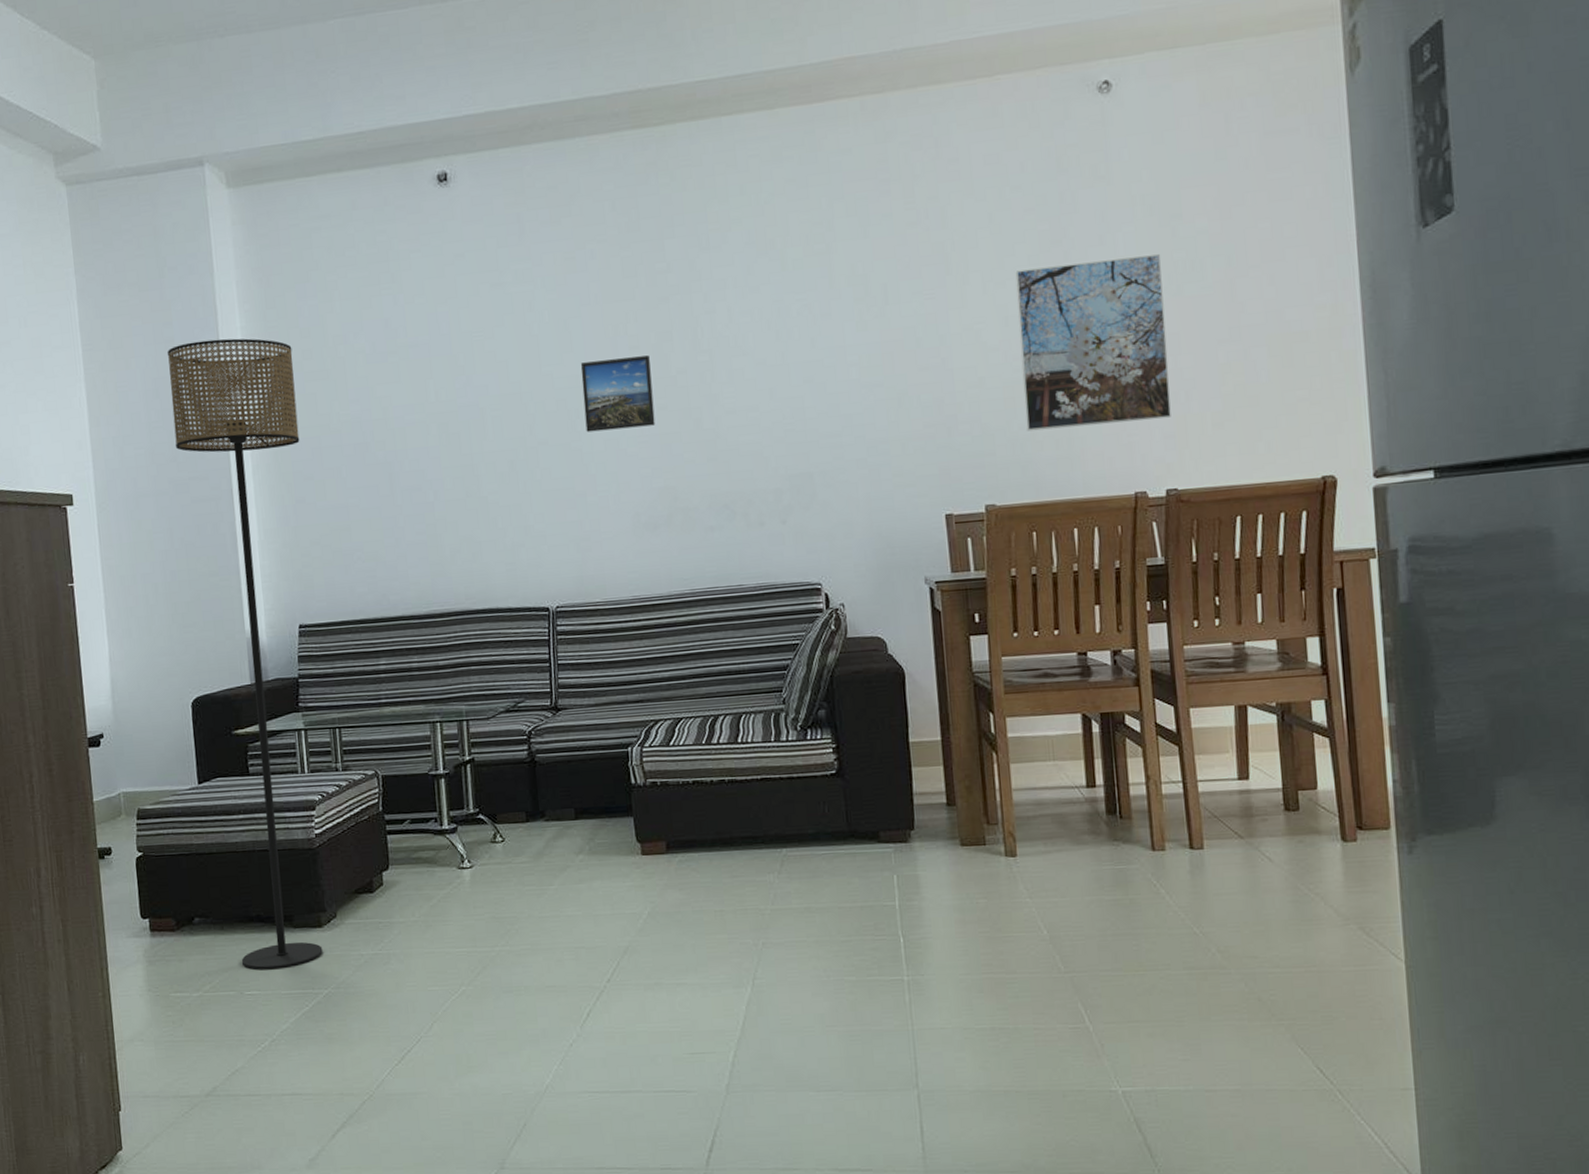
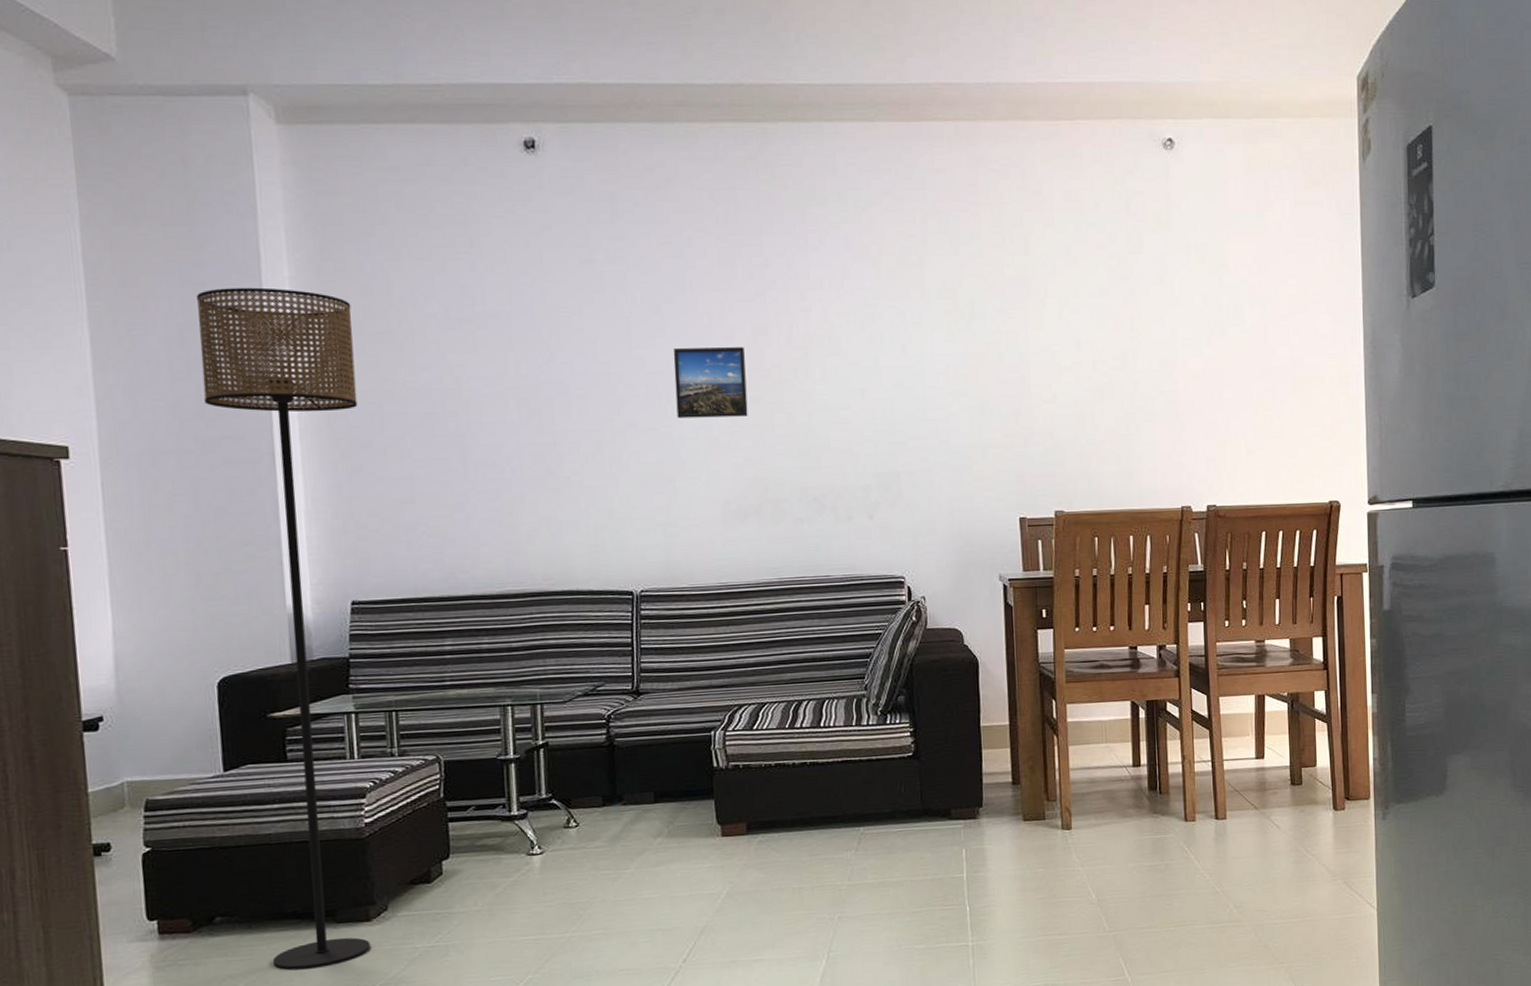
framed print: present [1015,254,1171,431] -> none [1088,298,1213,446]

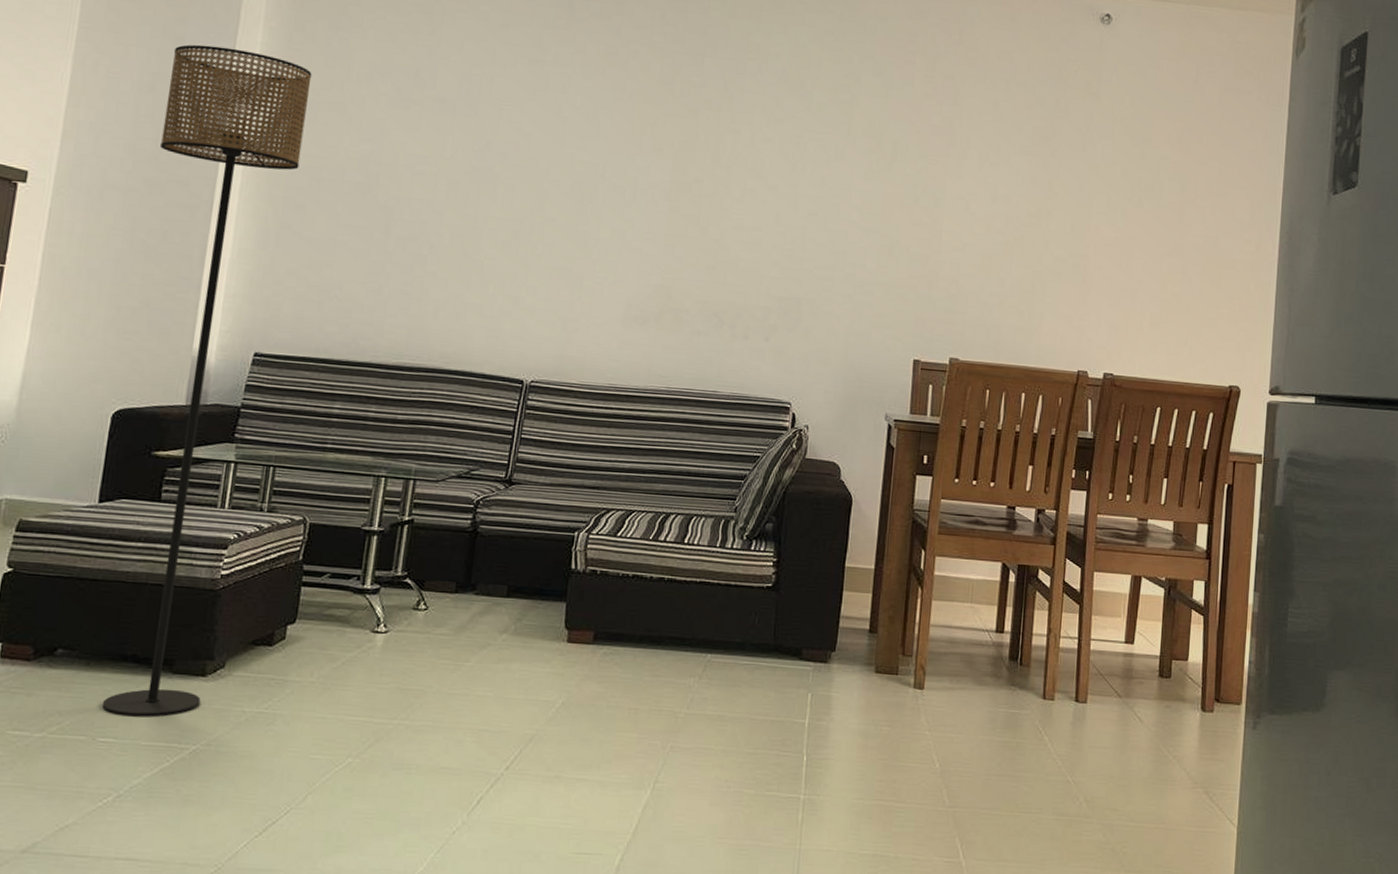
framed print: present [673,347,748,419] -> none [595,152,670,225]

